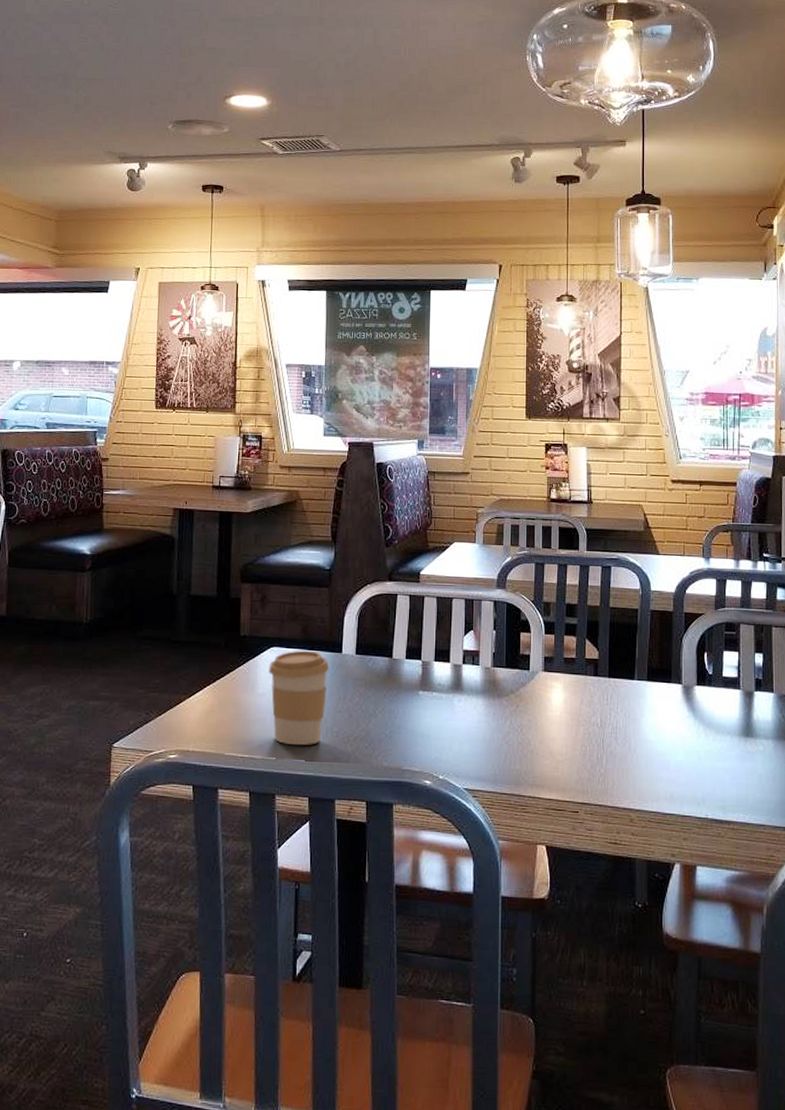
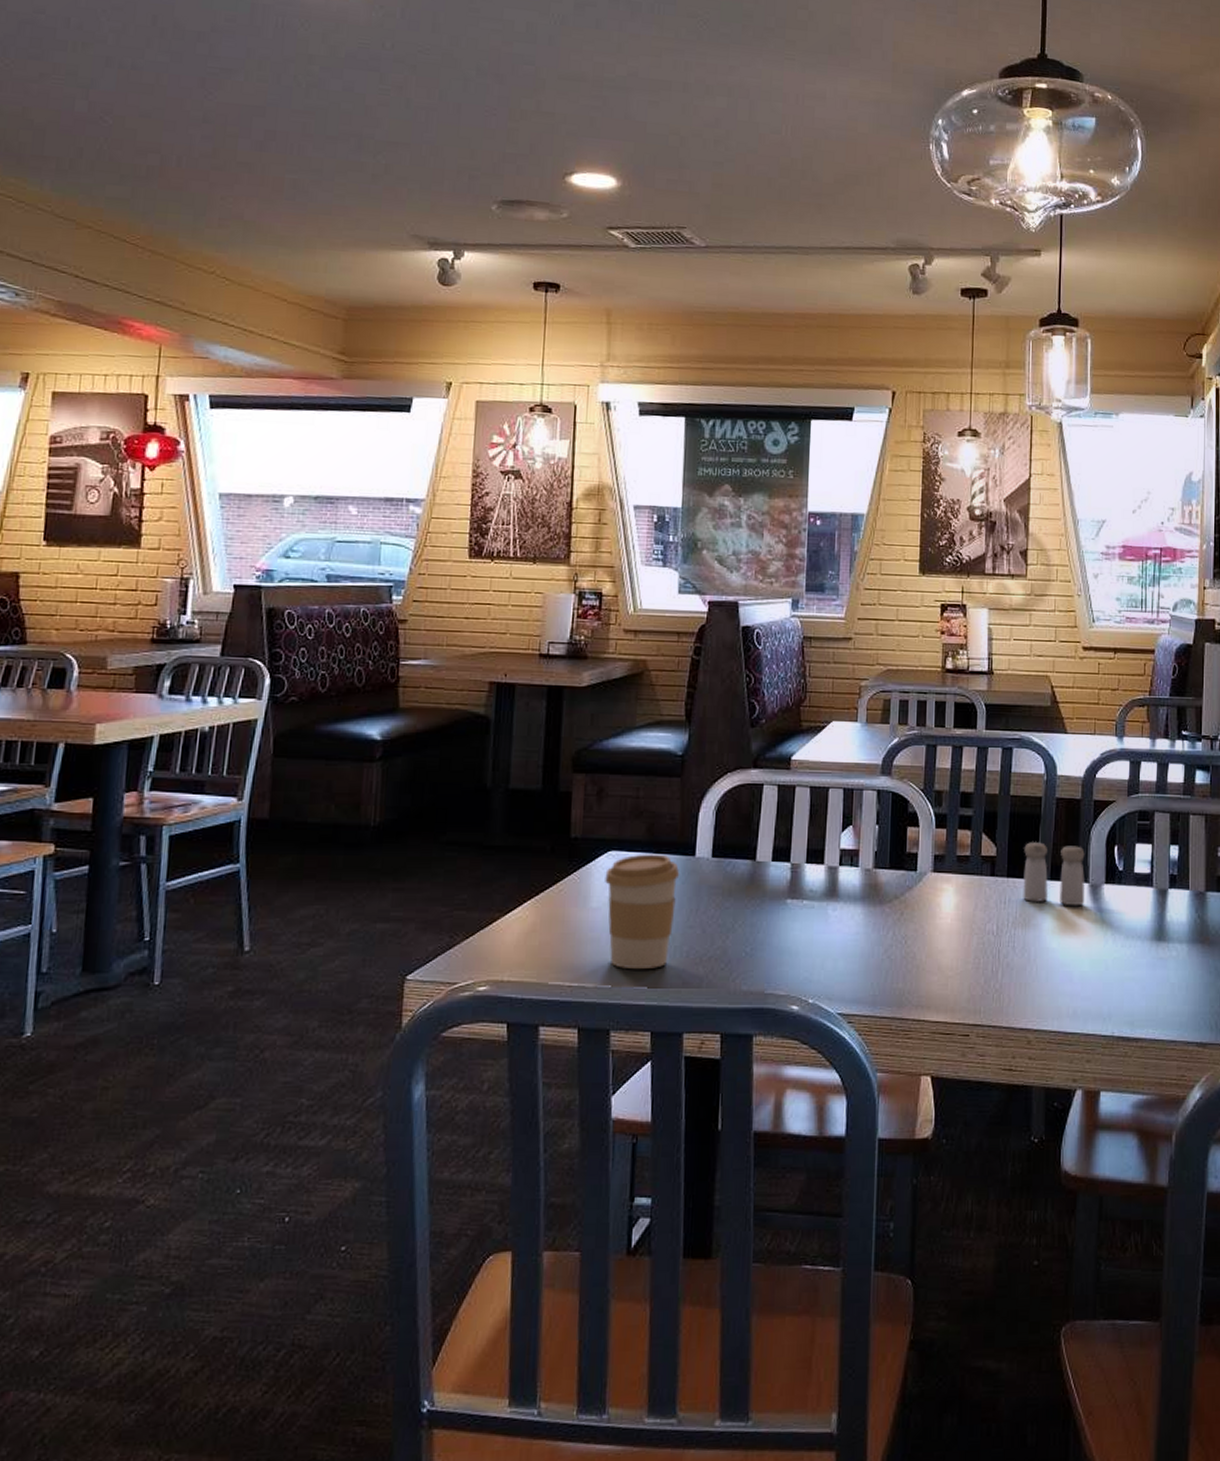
salt and pepper shaker: none [623,648,678,704] -> present [1023,842,1085,906]

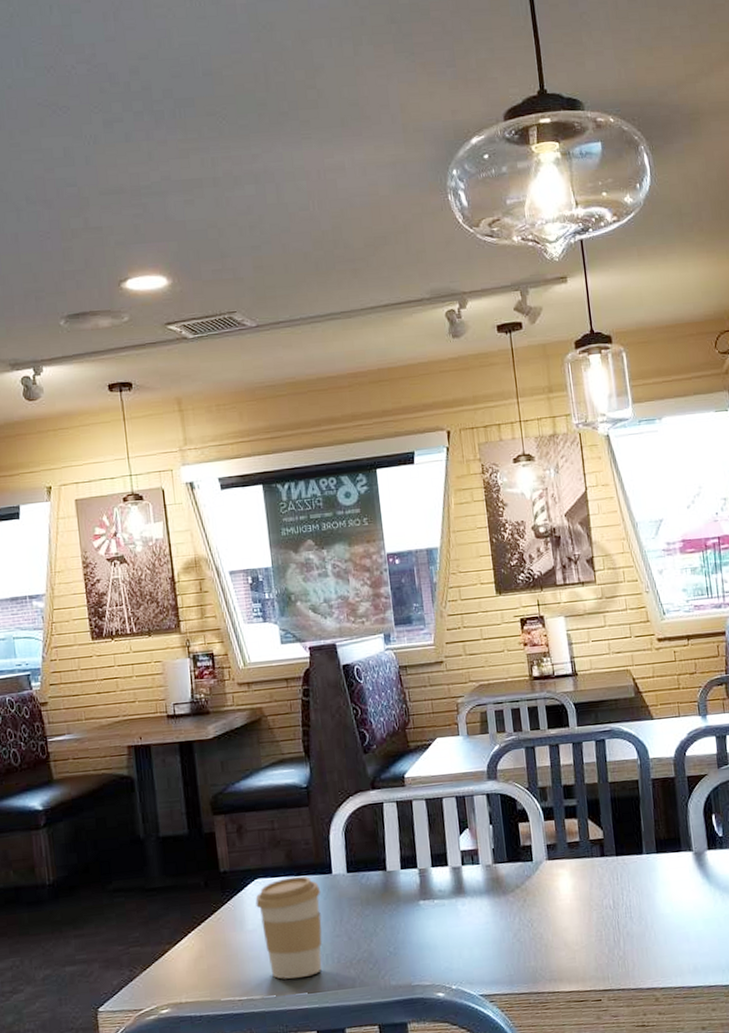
salt and pepper shaker: present [1023,842,1085,906] -> none [628,819,691,875]

